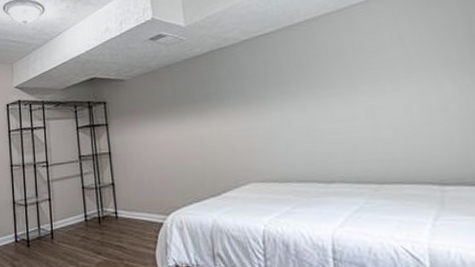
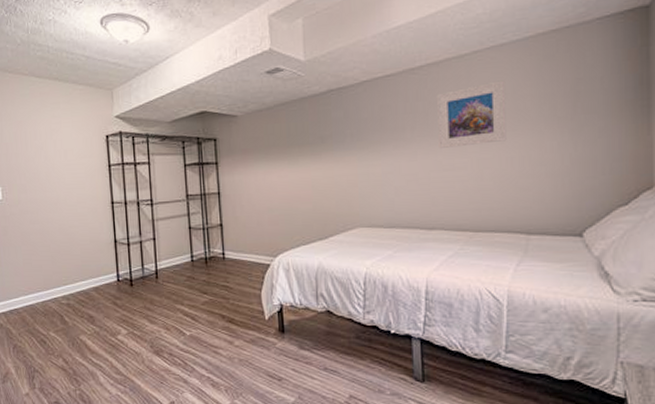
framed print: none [320,29,401,99] -> present [437,80,507,148]

